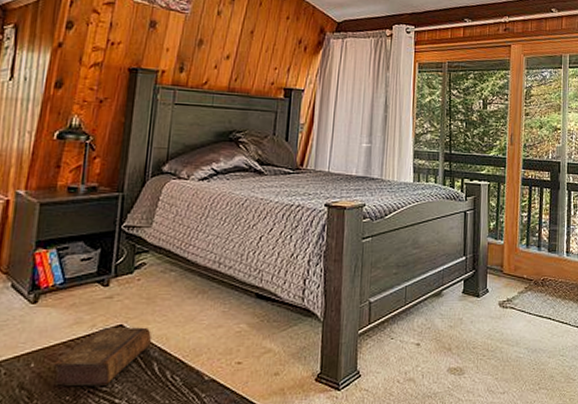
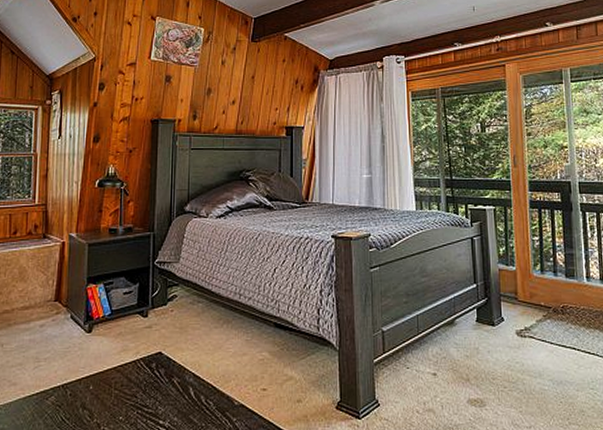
book: present [52,326,151,386] -> none [107,353,186,408]

